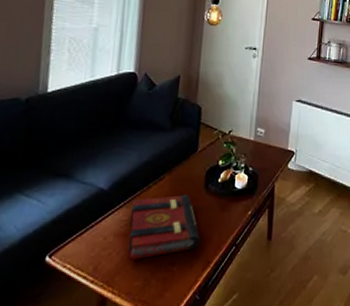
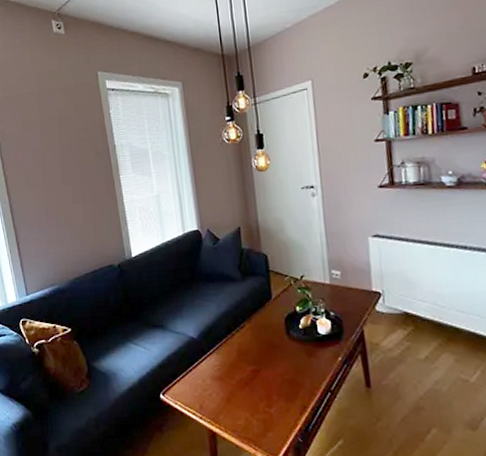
book: present [128,195,200,260] -> none [220,341,292,401]

